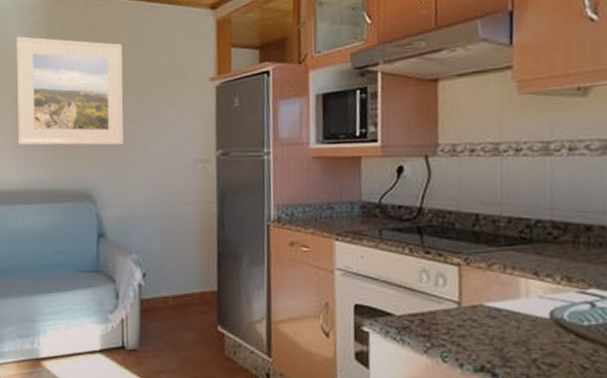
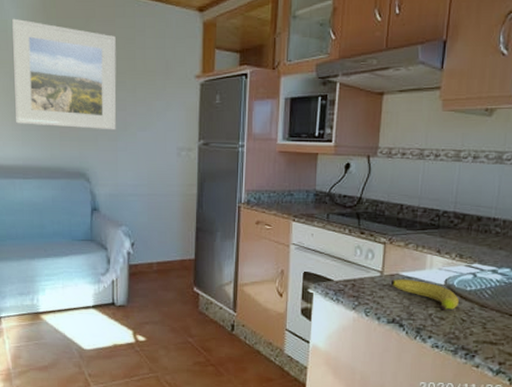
fruit: none [472,311,574,356] -> present [390,279,459,312]

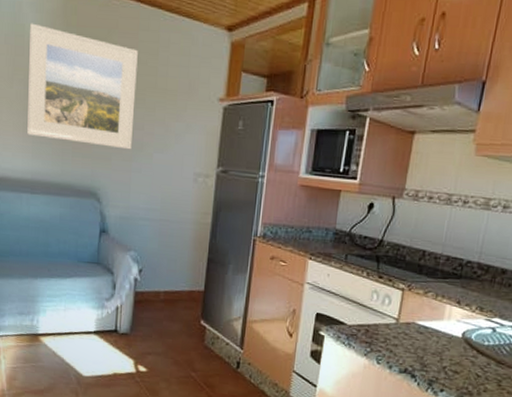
fruit: present [390,279,459,312] -> none [406,327,475,365]

